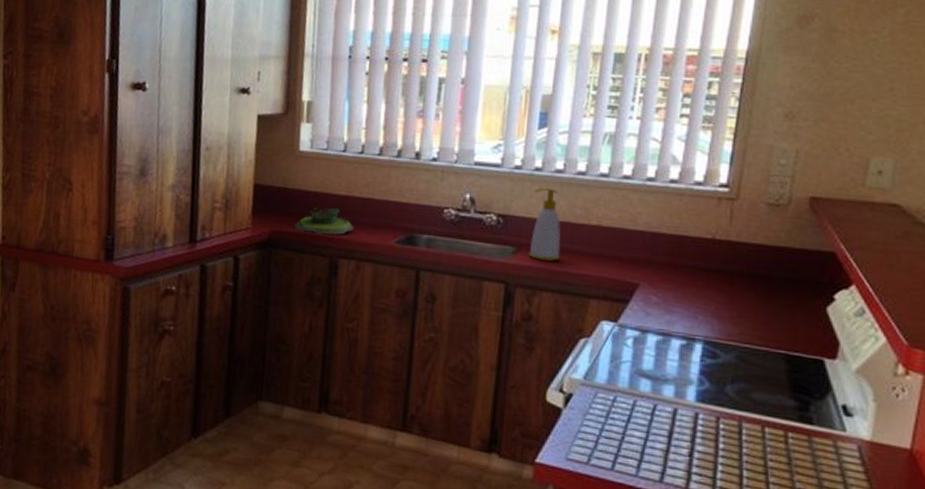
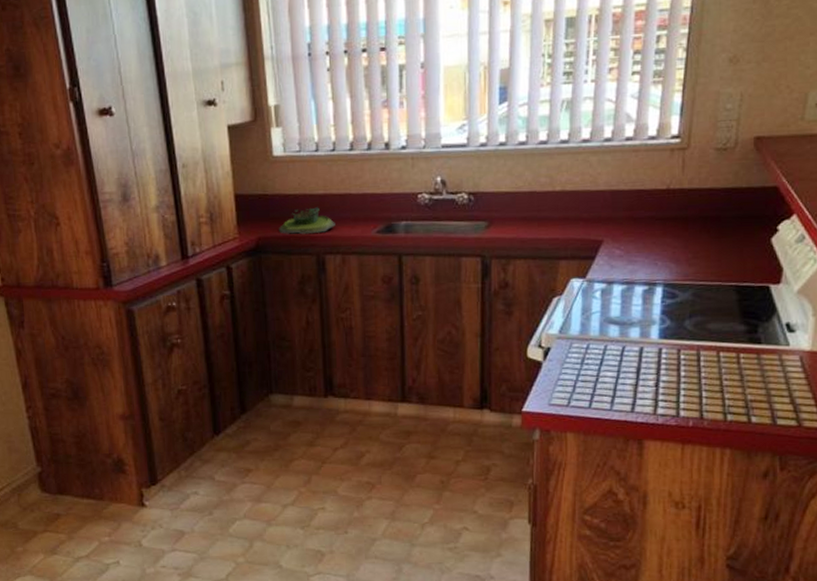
soap bottle: present [529,187,561,261] -> none [500,161,530,231]

